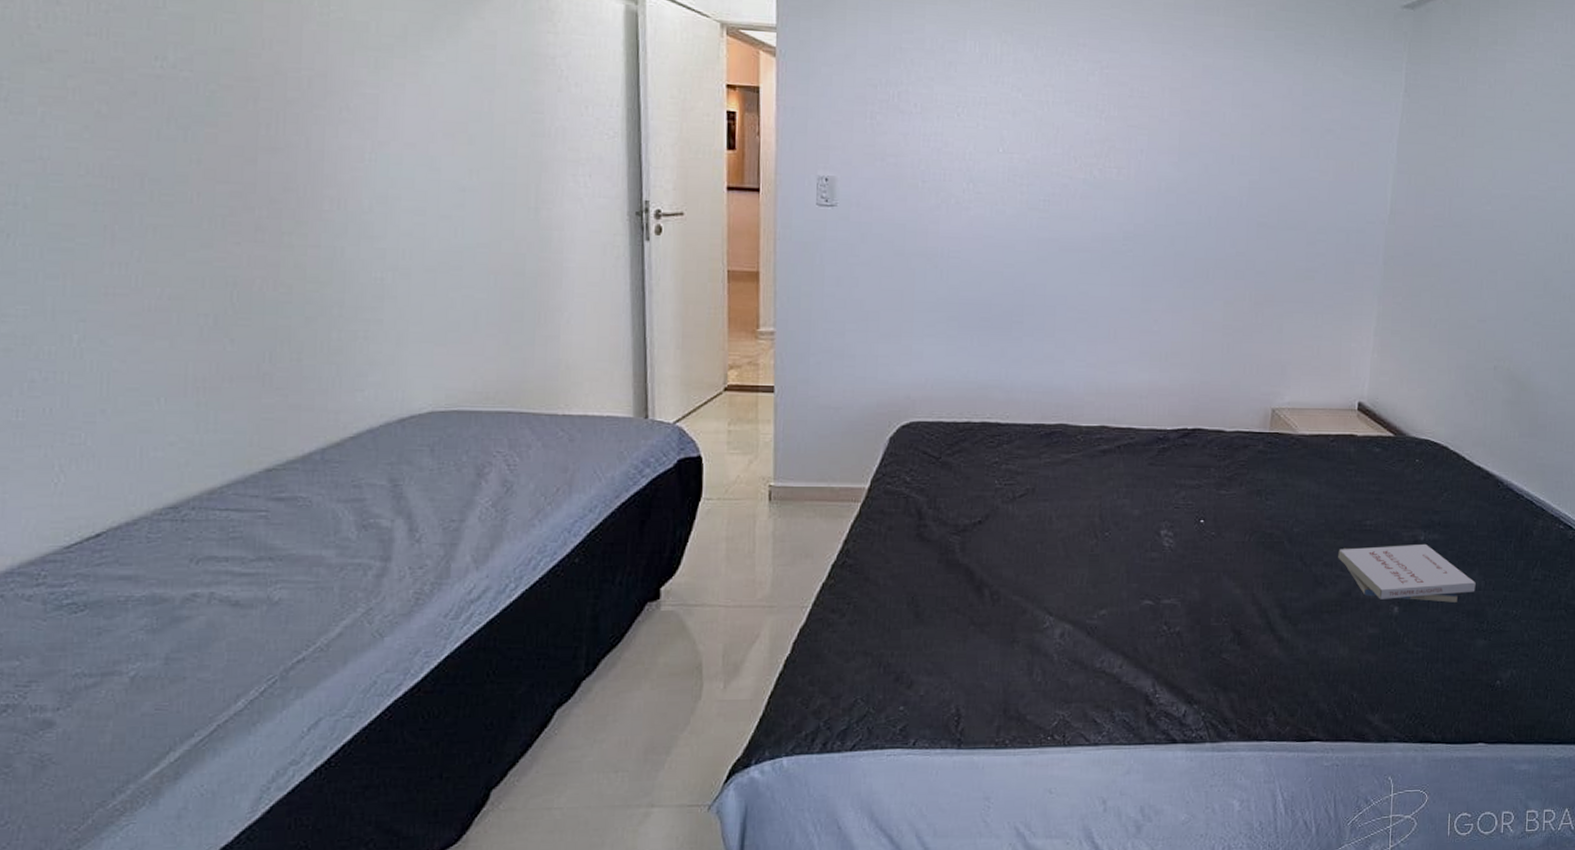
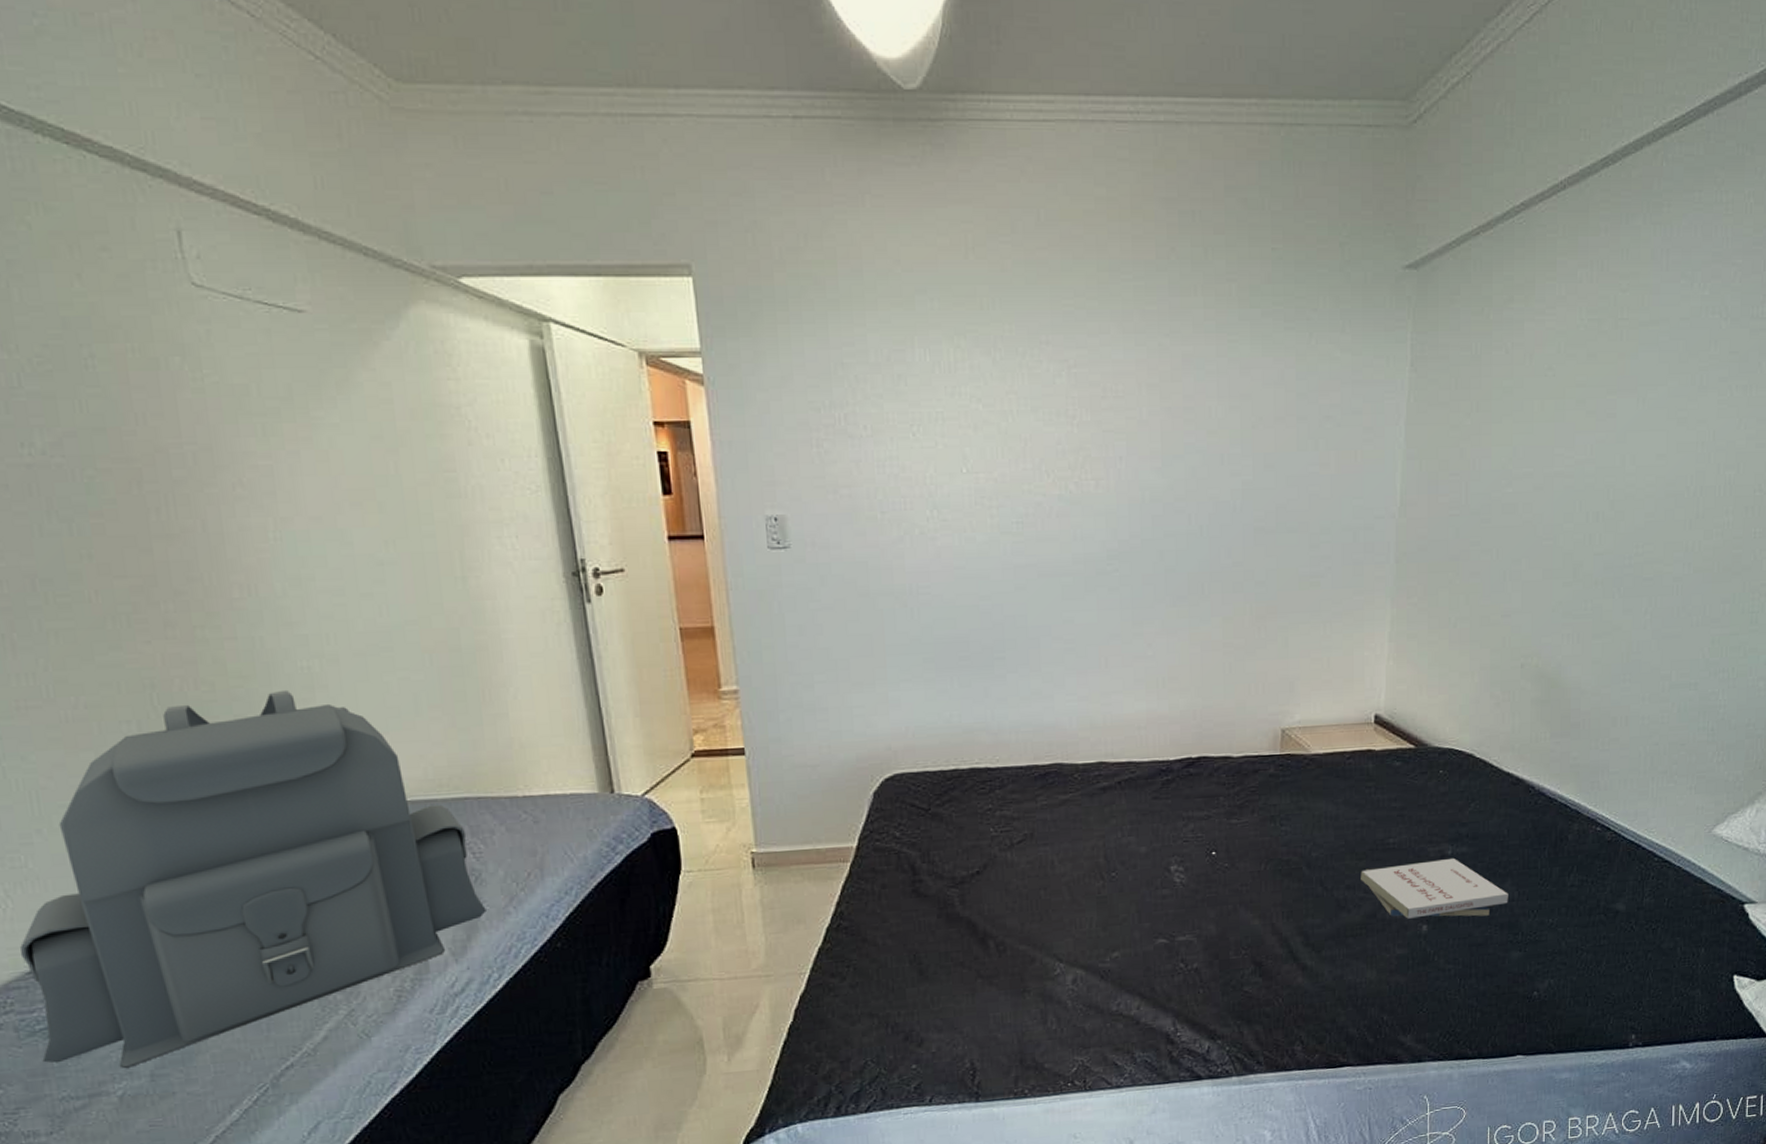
backpack: none [63,297,513,649] -> present [20,689,486,1068]

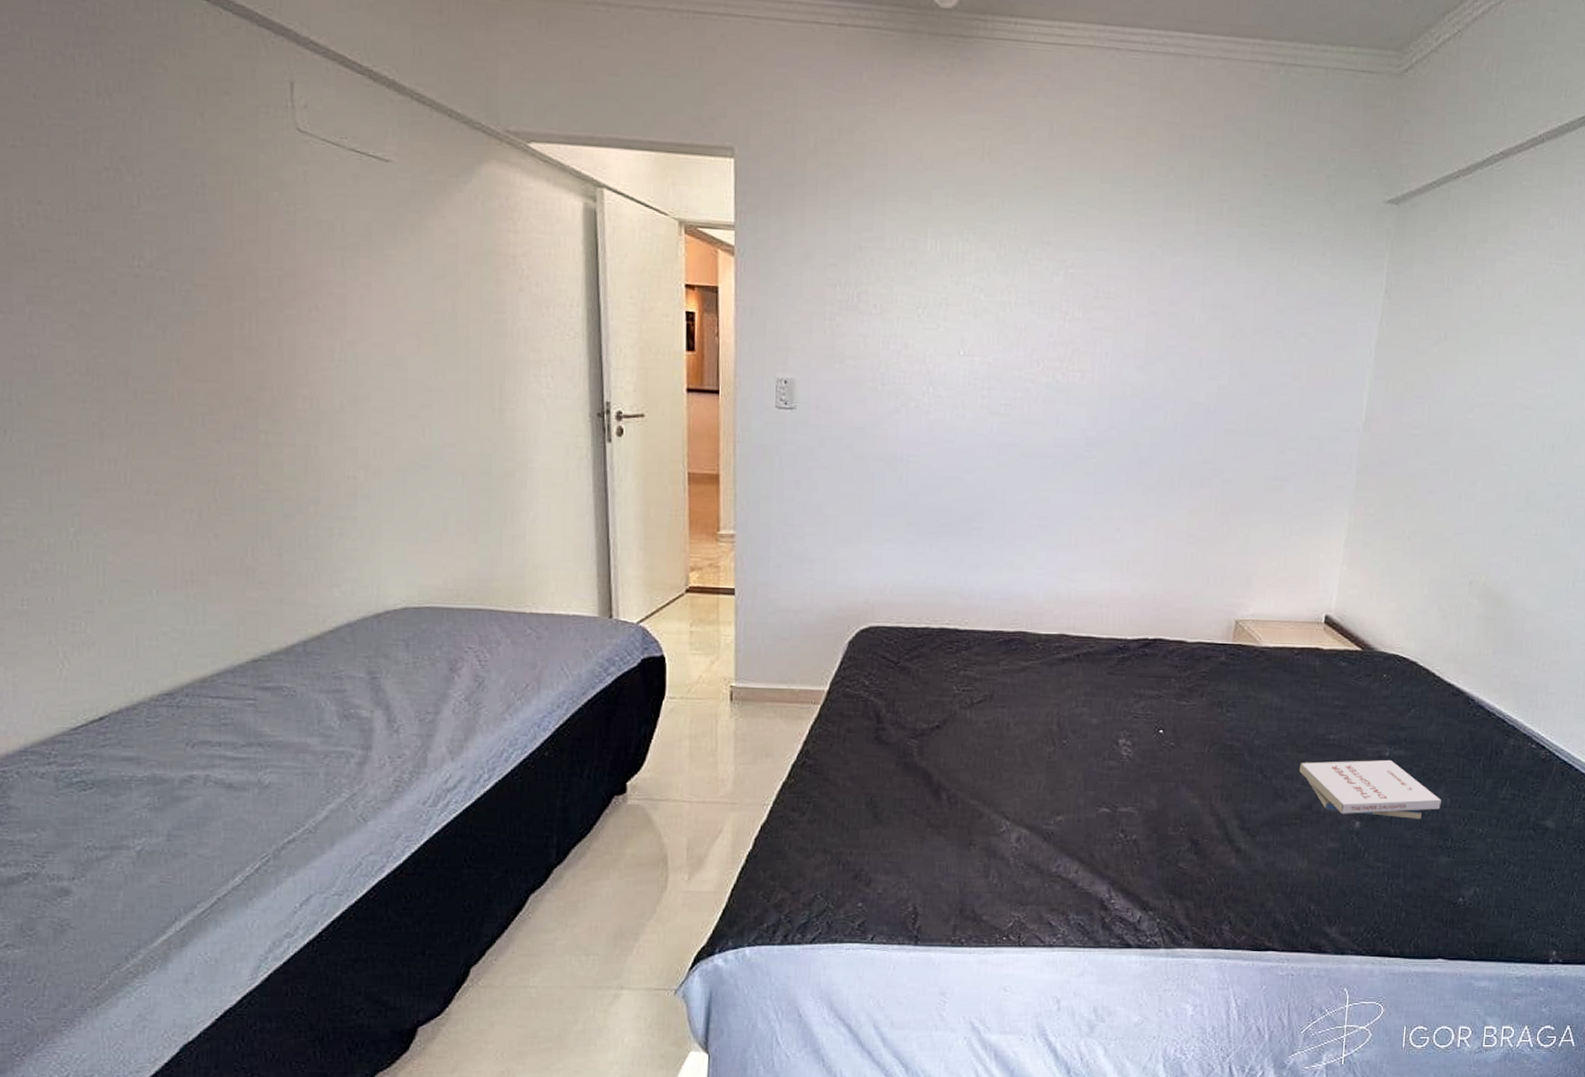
backpack: present [20,689,486,1068] -> none [70,495,485,826]

